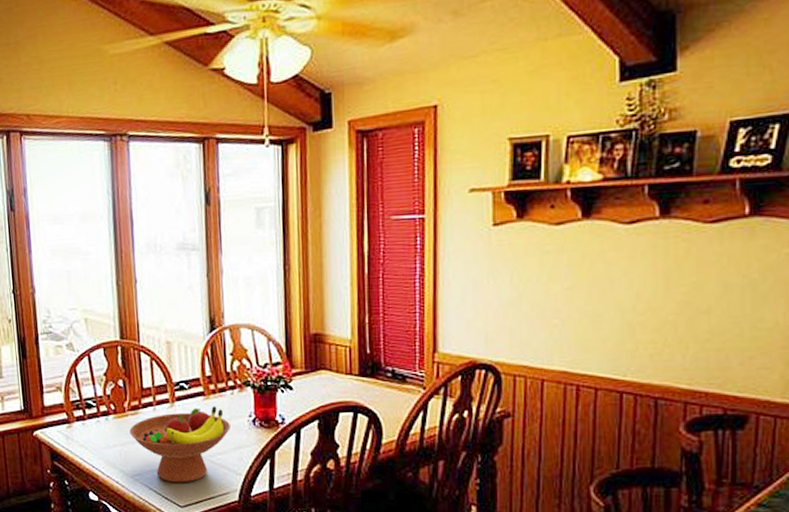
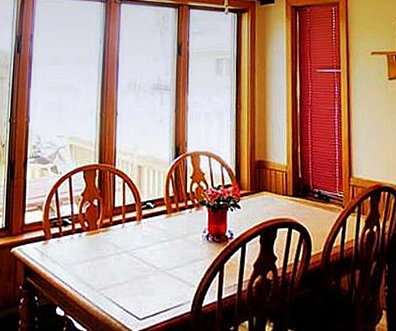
fruit bowl: present [129,406,230,483] -> none [99,223,187,296]

